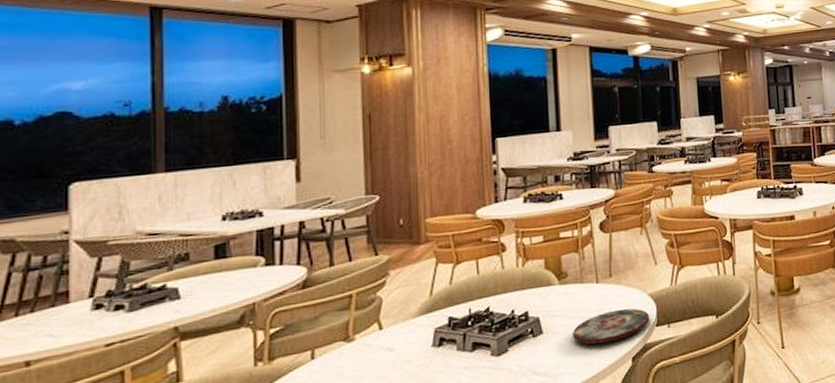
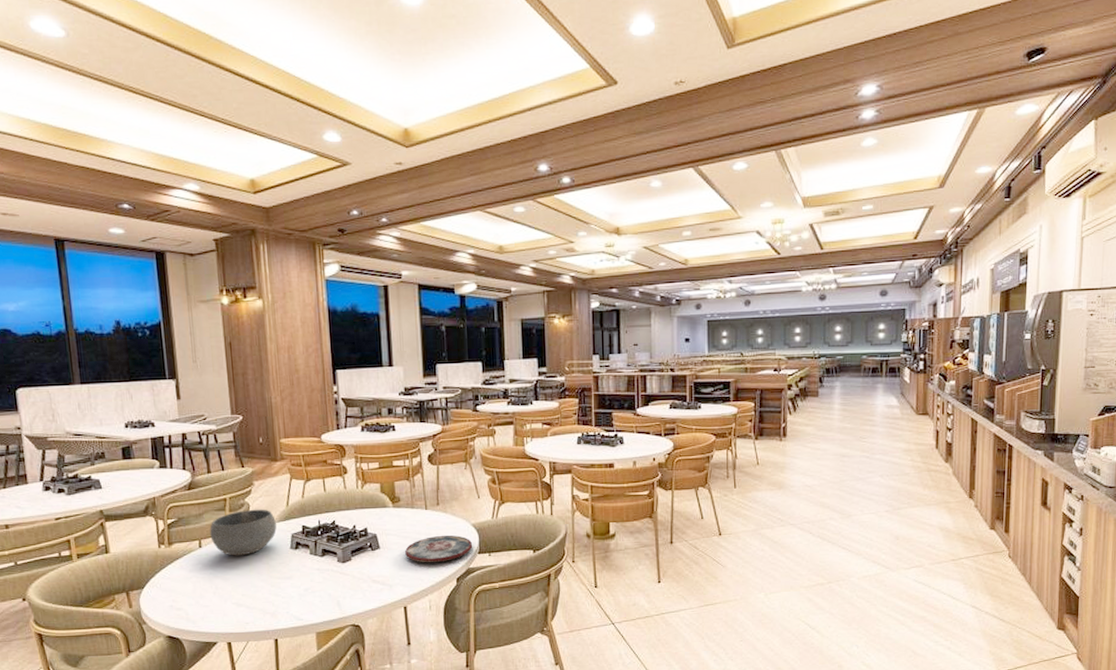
bowl: none [327,302,416,365] -> present [210,509,277,556]

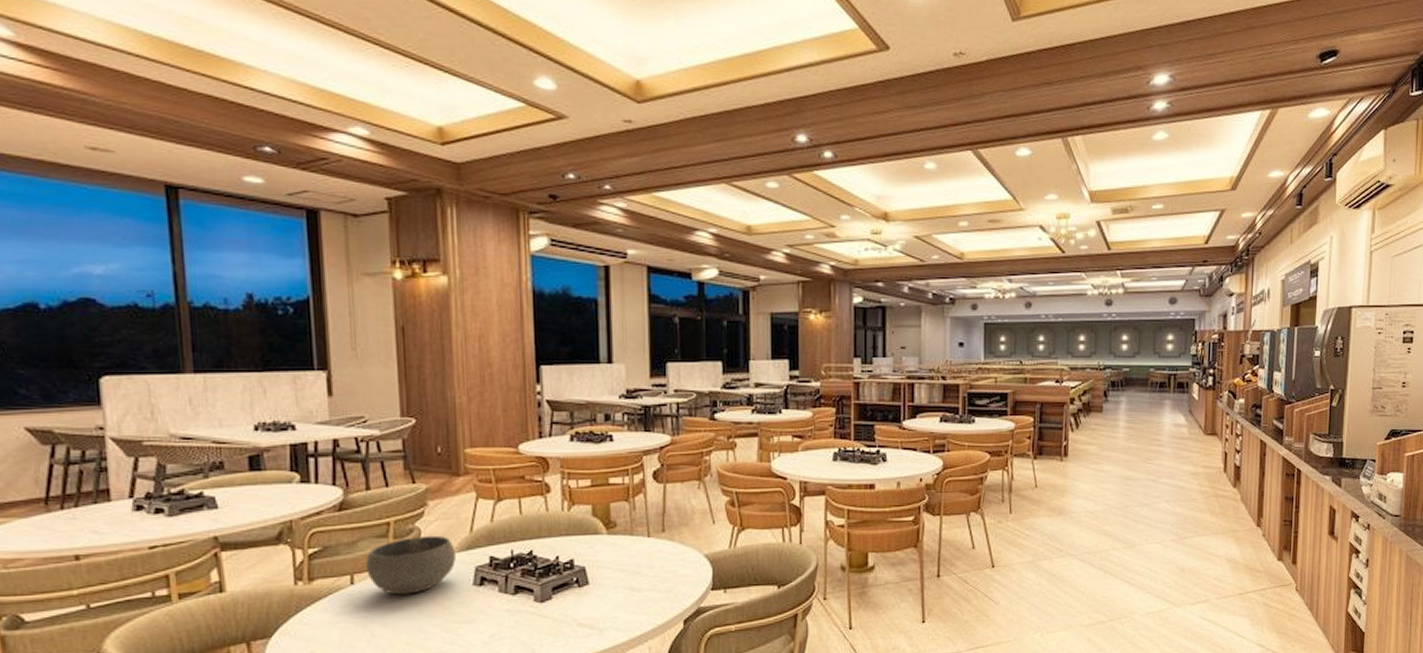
plate: present [405,535,473,563] -> none [621,567,705,602]

